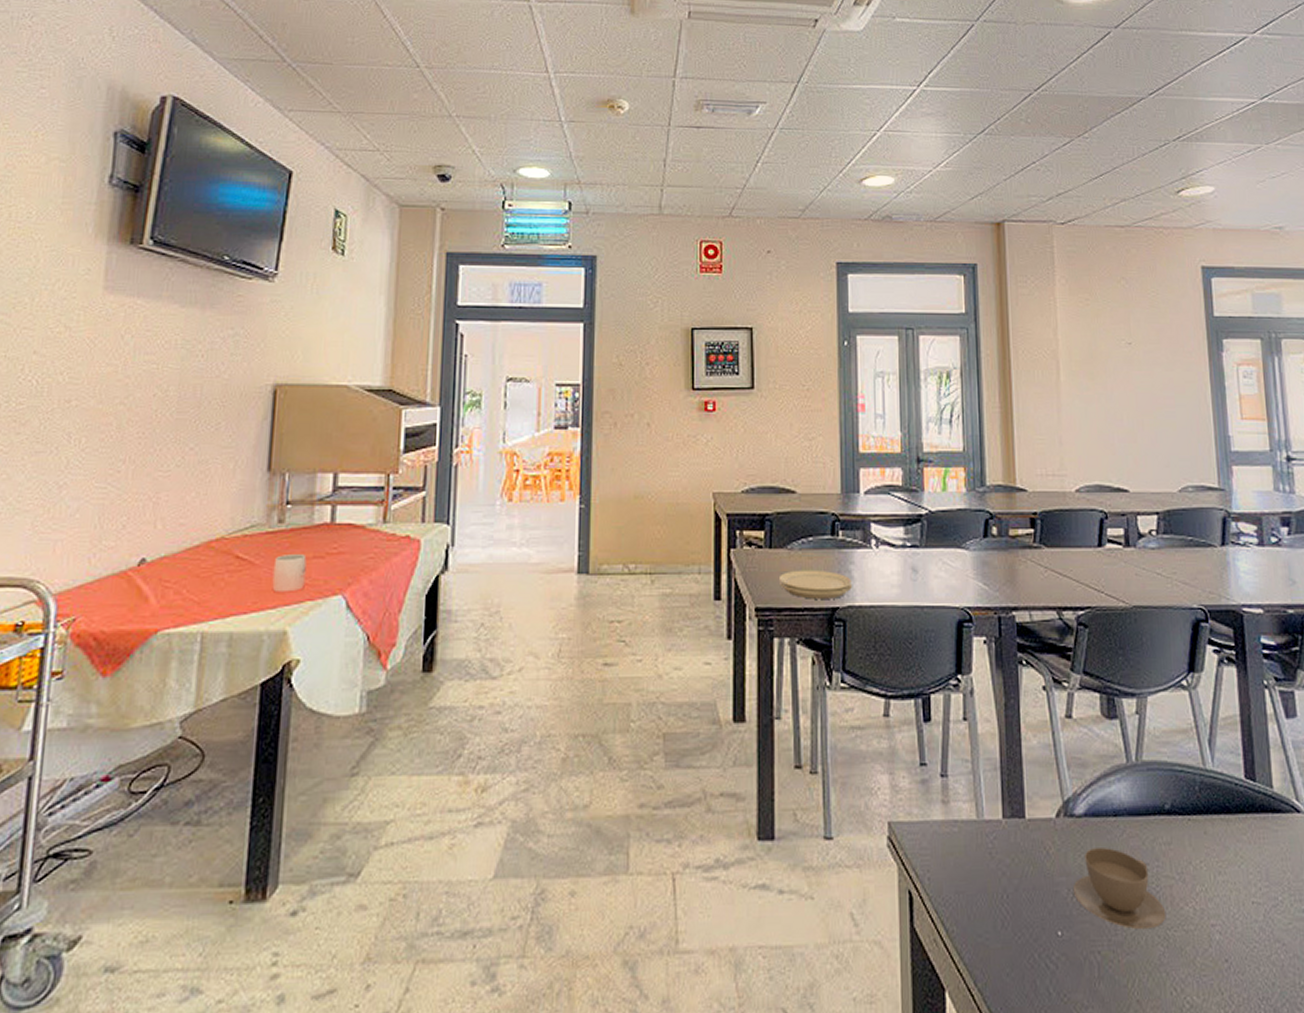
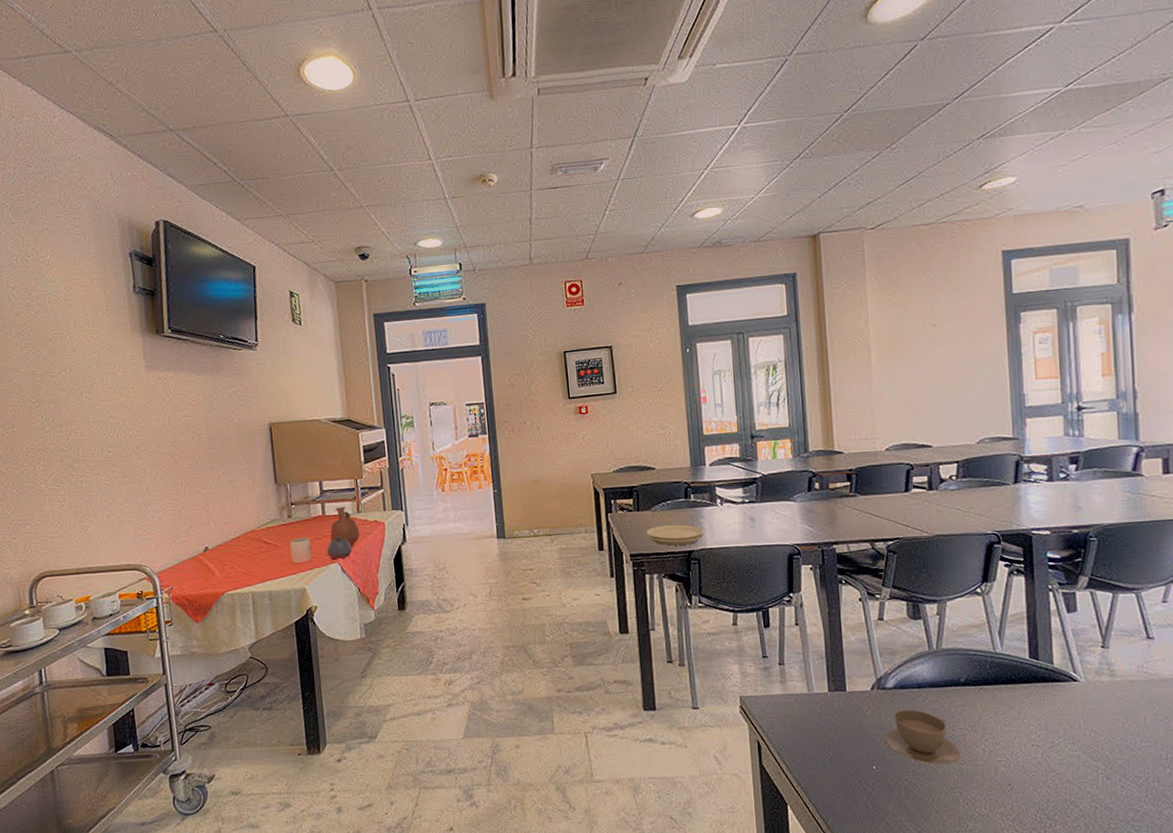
sugar bowl: none [327,556,368,590] -> present [326,536,353,560]
jug: none [336,512,382,573] -> present [330,506,360,547]

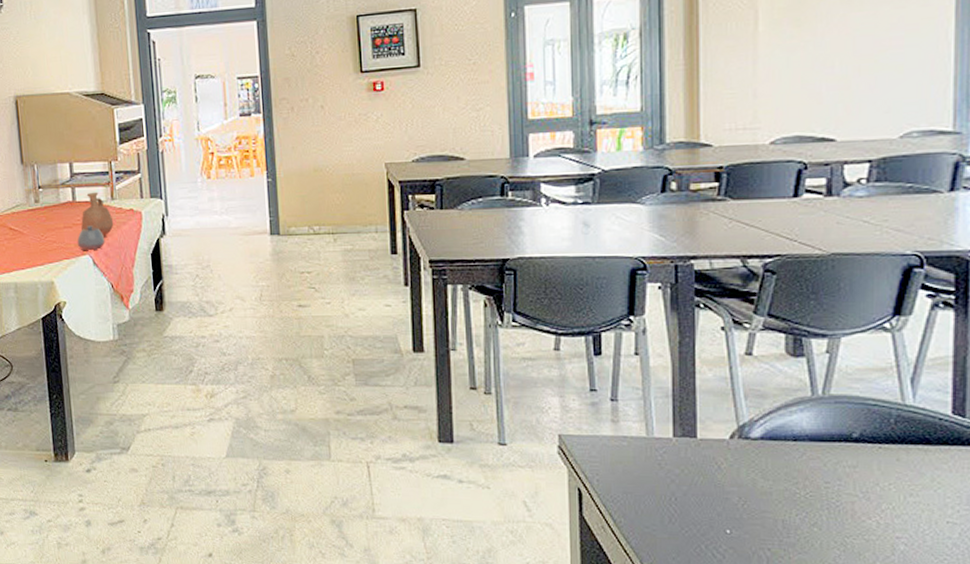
mug: present [289,538,313,565] -> none [36,225,61,255]
plate: present [646,524,703,546] -> none [450,226,522,252]
teacup: present [884,710,961,765] -> none [744,466,846,536]

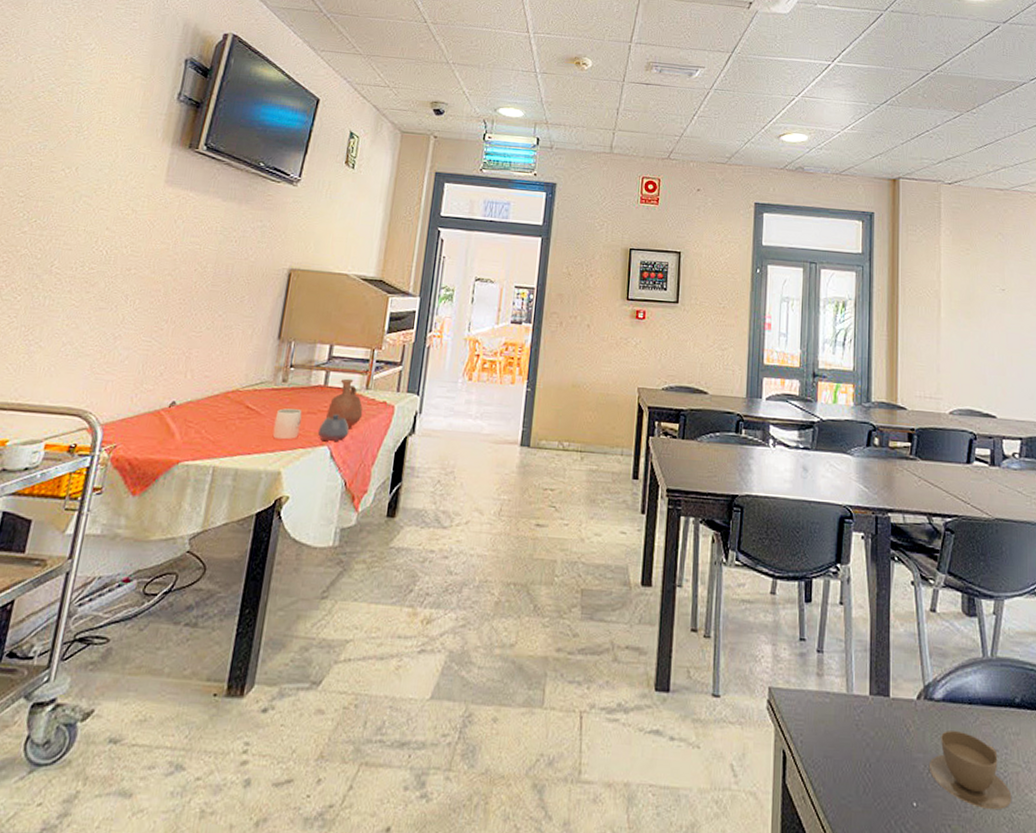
mug: none [36,225,61,255] -> present [272,408,302,441]
teacup: none [744,466,846,536] -> present [928,731,1012,810]

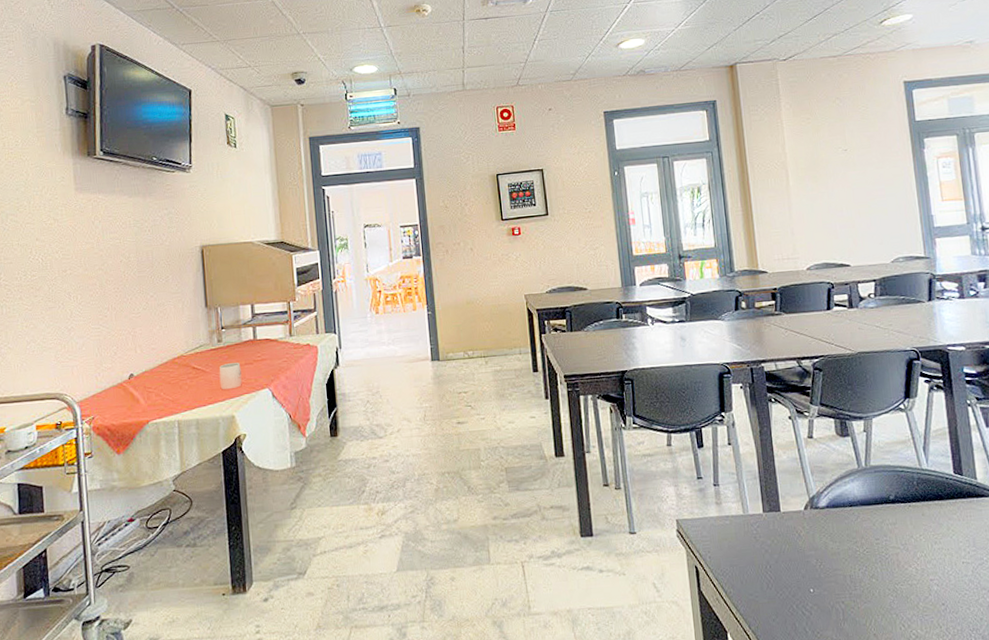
sugar bowl: present [317,414,350,443] -> none [257,361,284,386]
jug: present [325,378,363,430] -> none [261,330,292,372]
teacup: present [928,731,1012,810] -> none [820,529,895,586]

